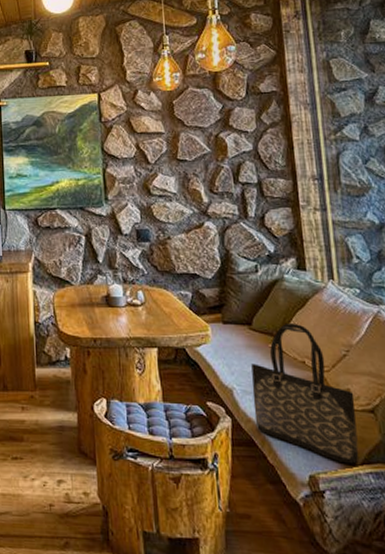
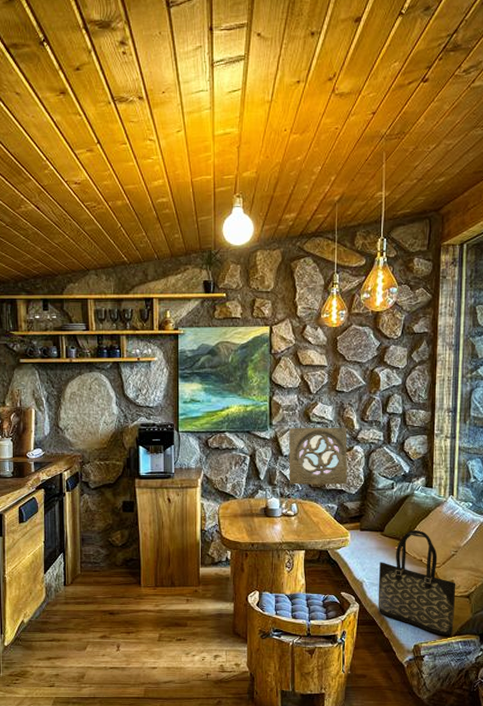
wall ornament: none [128,200,200,268] -> present [289,427,348,485]

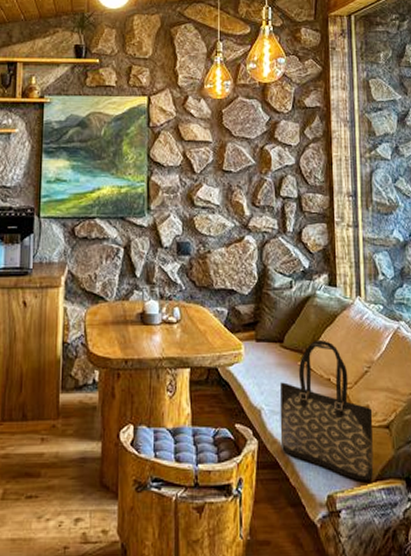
wall ornament: present [289,427,348,485] -> none [170,213,238,283]

